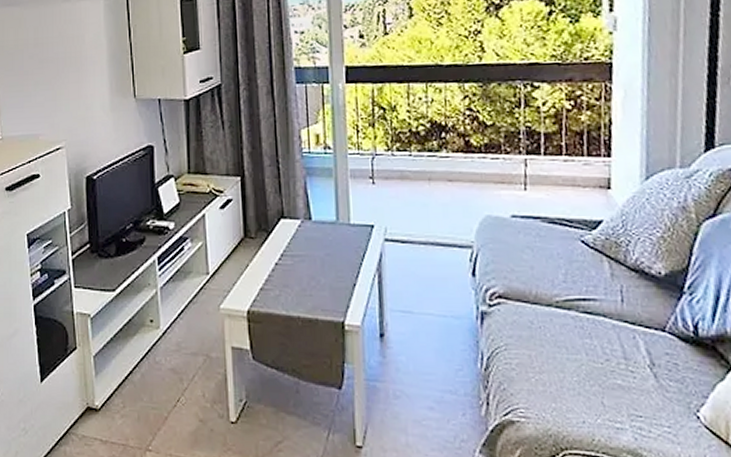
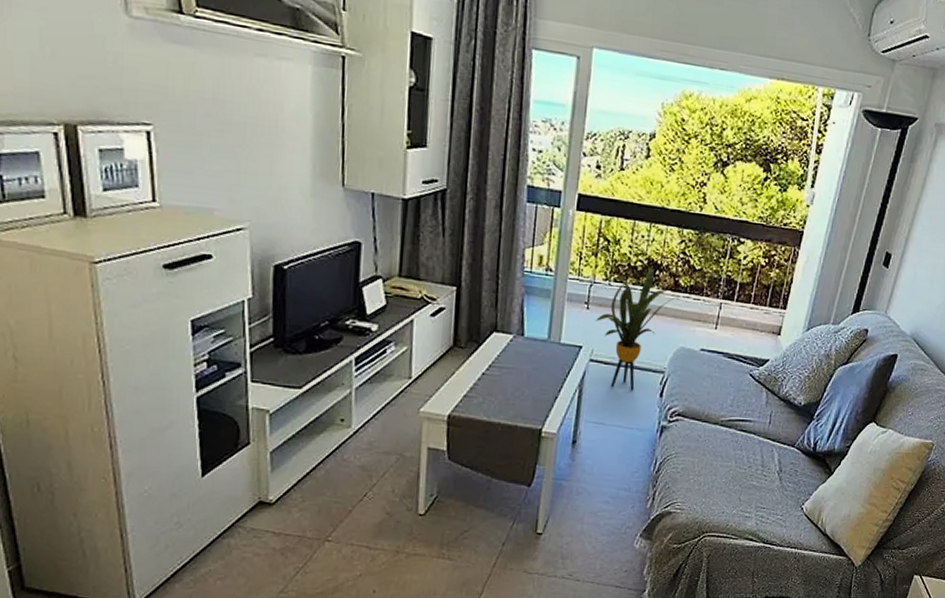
house plant: none [384,130,474,271] -> present [596,267,680,391]

